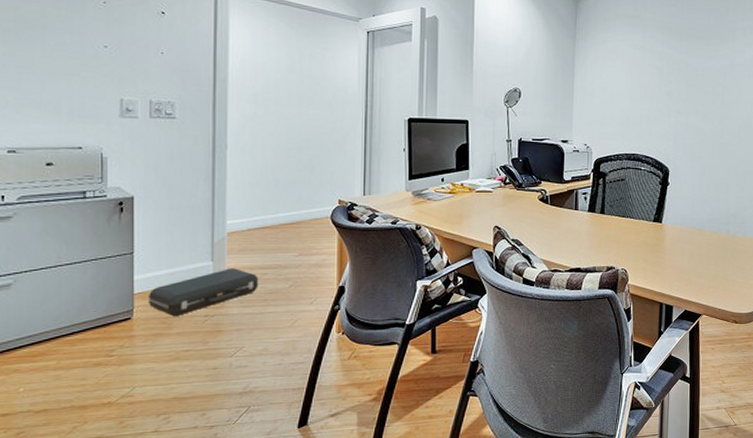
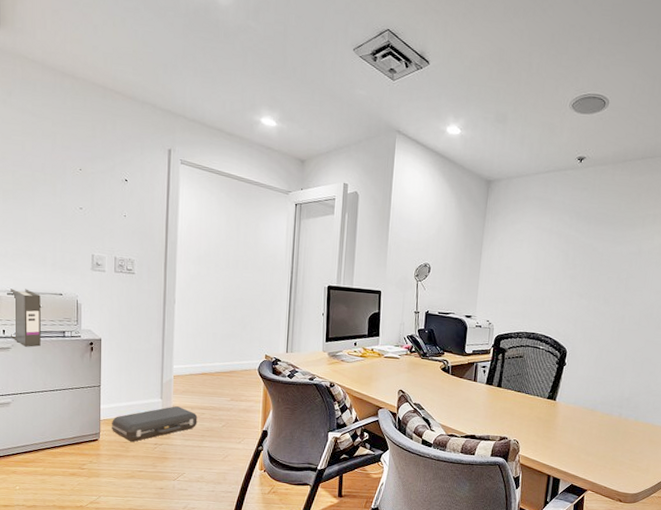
binder: none [12,144,53,214] -> present [10,288,41,348]

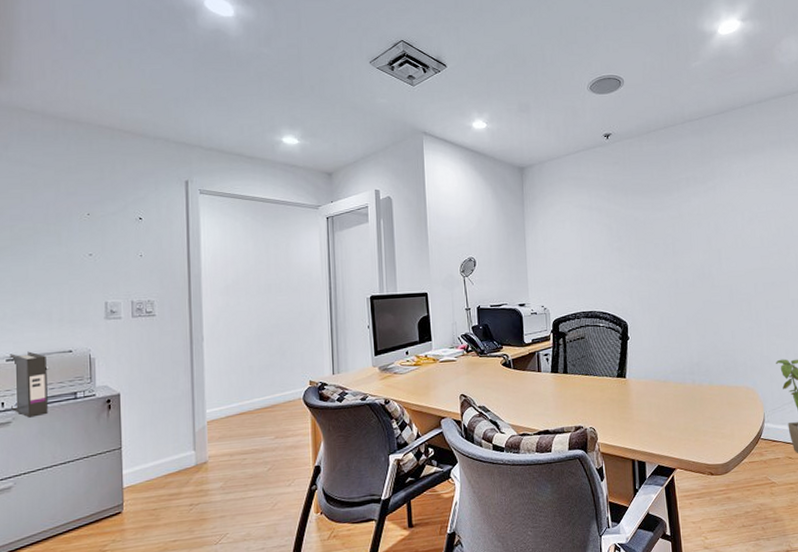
briefcase: present [111,406,198,442] -> none [136,456,239,507]

